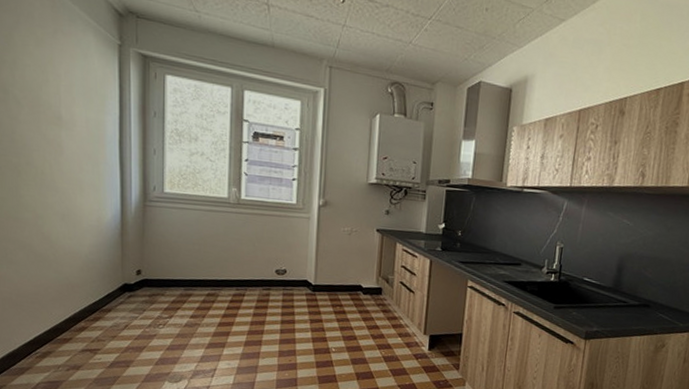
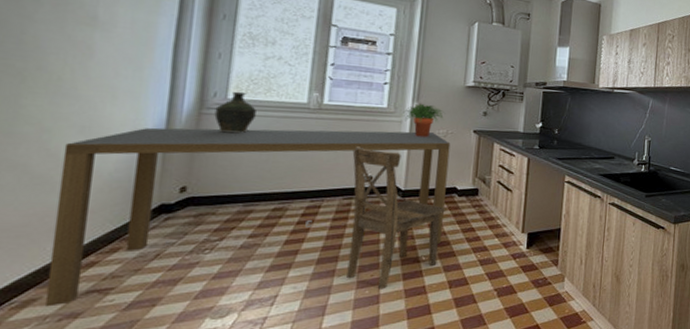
dining table: none [53,217,355,359] -> present [44,127,451,307]
ceramic jug: none [156,185,187,225] -> present [214,91,256,134]
dining chair: none [268,241,352,374] -> present [346,146,445,290]
potted plant: none [310,200,348,235] -> present [403,103,444,137]

